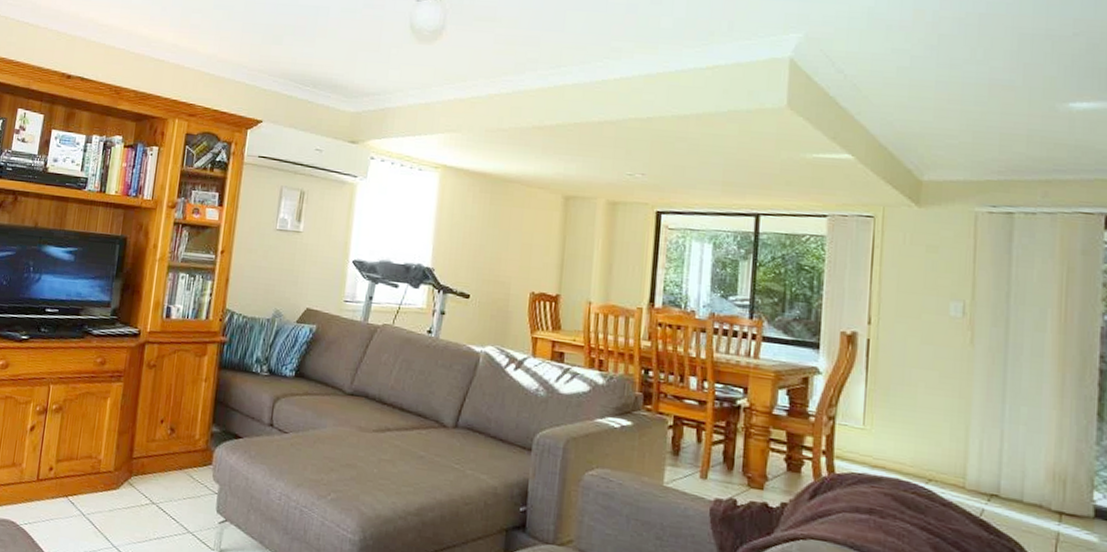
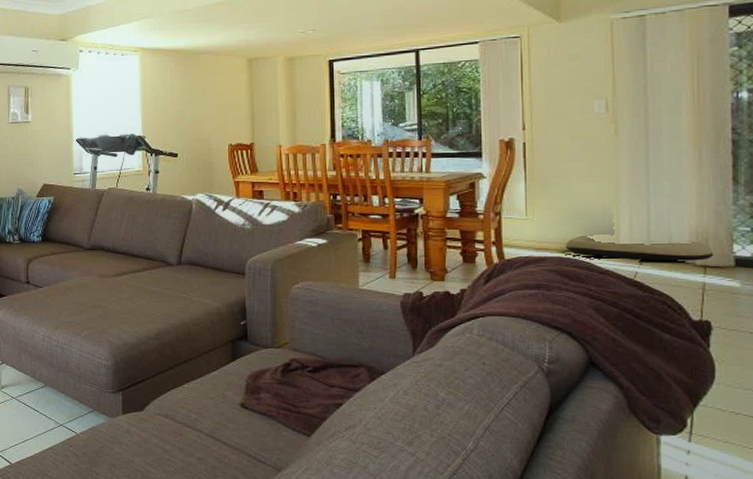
dog bed: none [904,457,1072,506] -> present [565,235,714,261]

